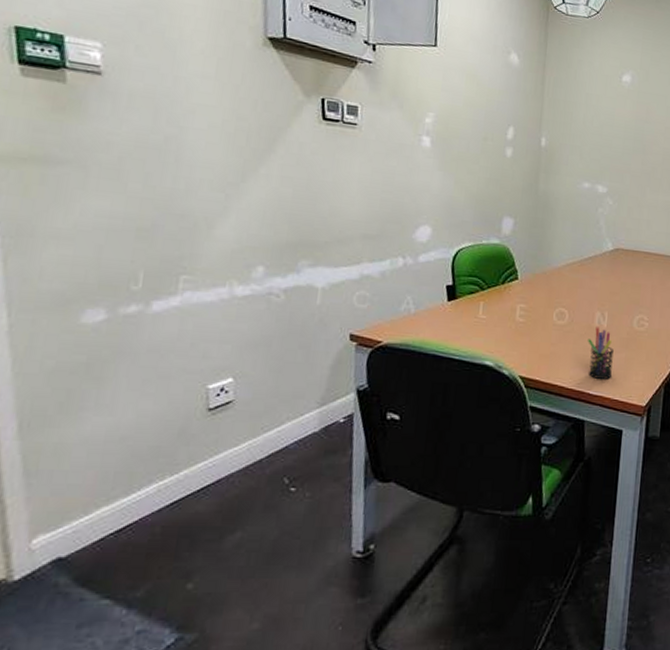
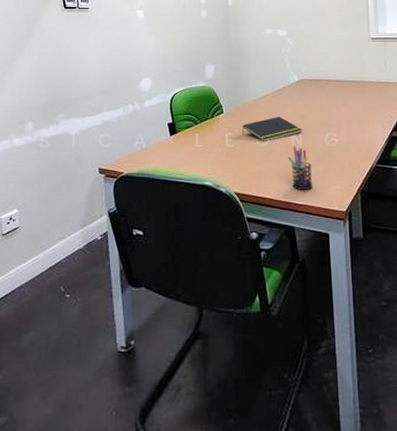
notepad: none [538,289,609,319] -> present [242,116,303,141]

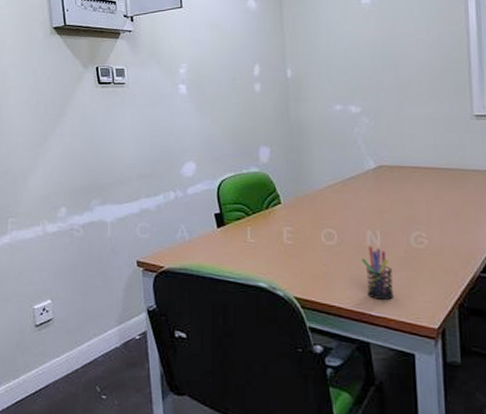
notepad: present [242,116,303,141] -> none [304,209,381,239]

